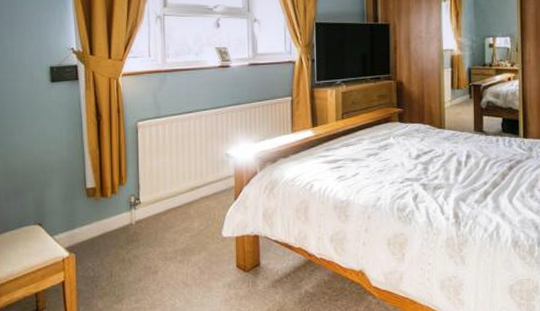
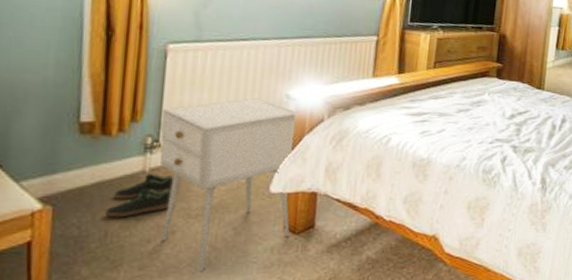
shoe: none [109,225,153,262] -> present [104,174,175,218]
nightstand: none [139,159,241,305] -> present [159,98,298,272]

